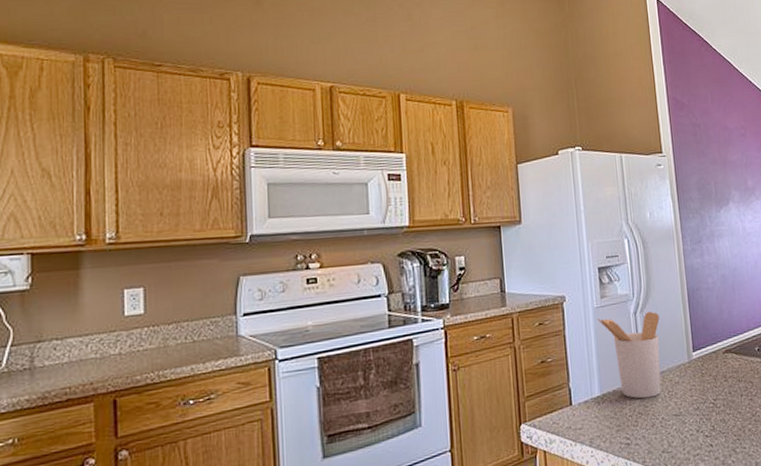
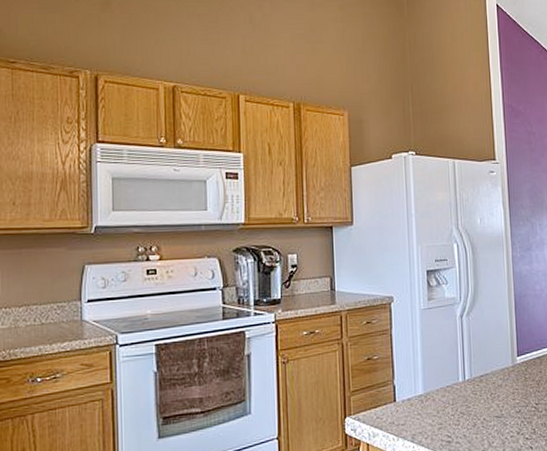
utensil holder: present [597,312,661,399] -> none [424,316,485,399]

